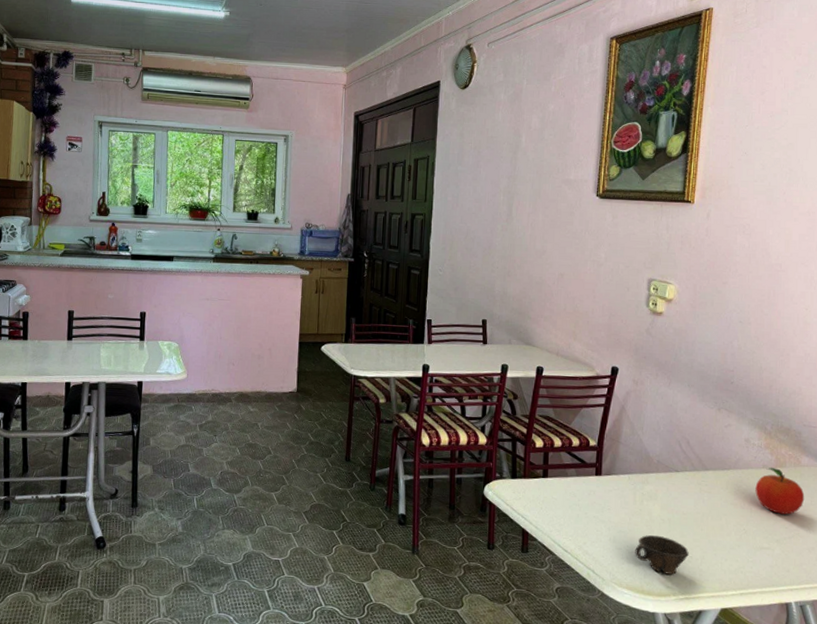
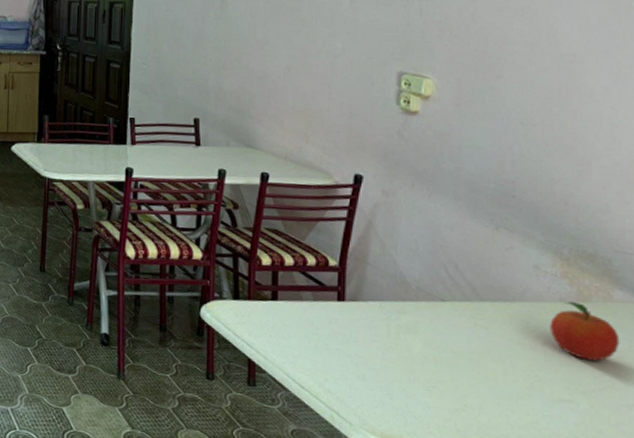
cup: present [635,534,689,575] -> none [391,374,462,425]

